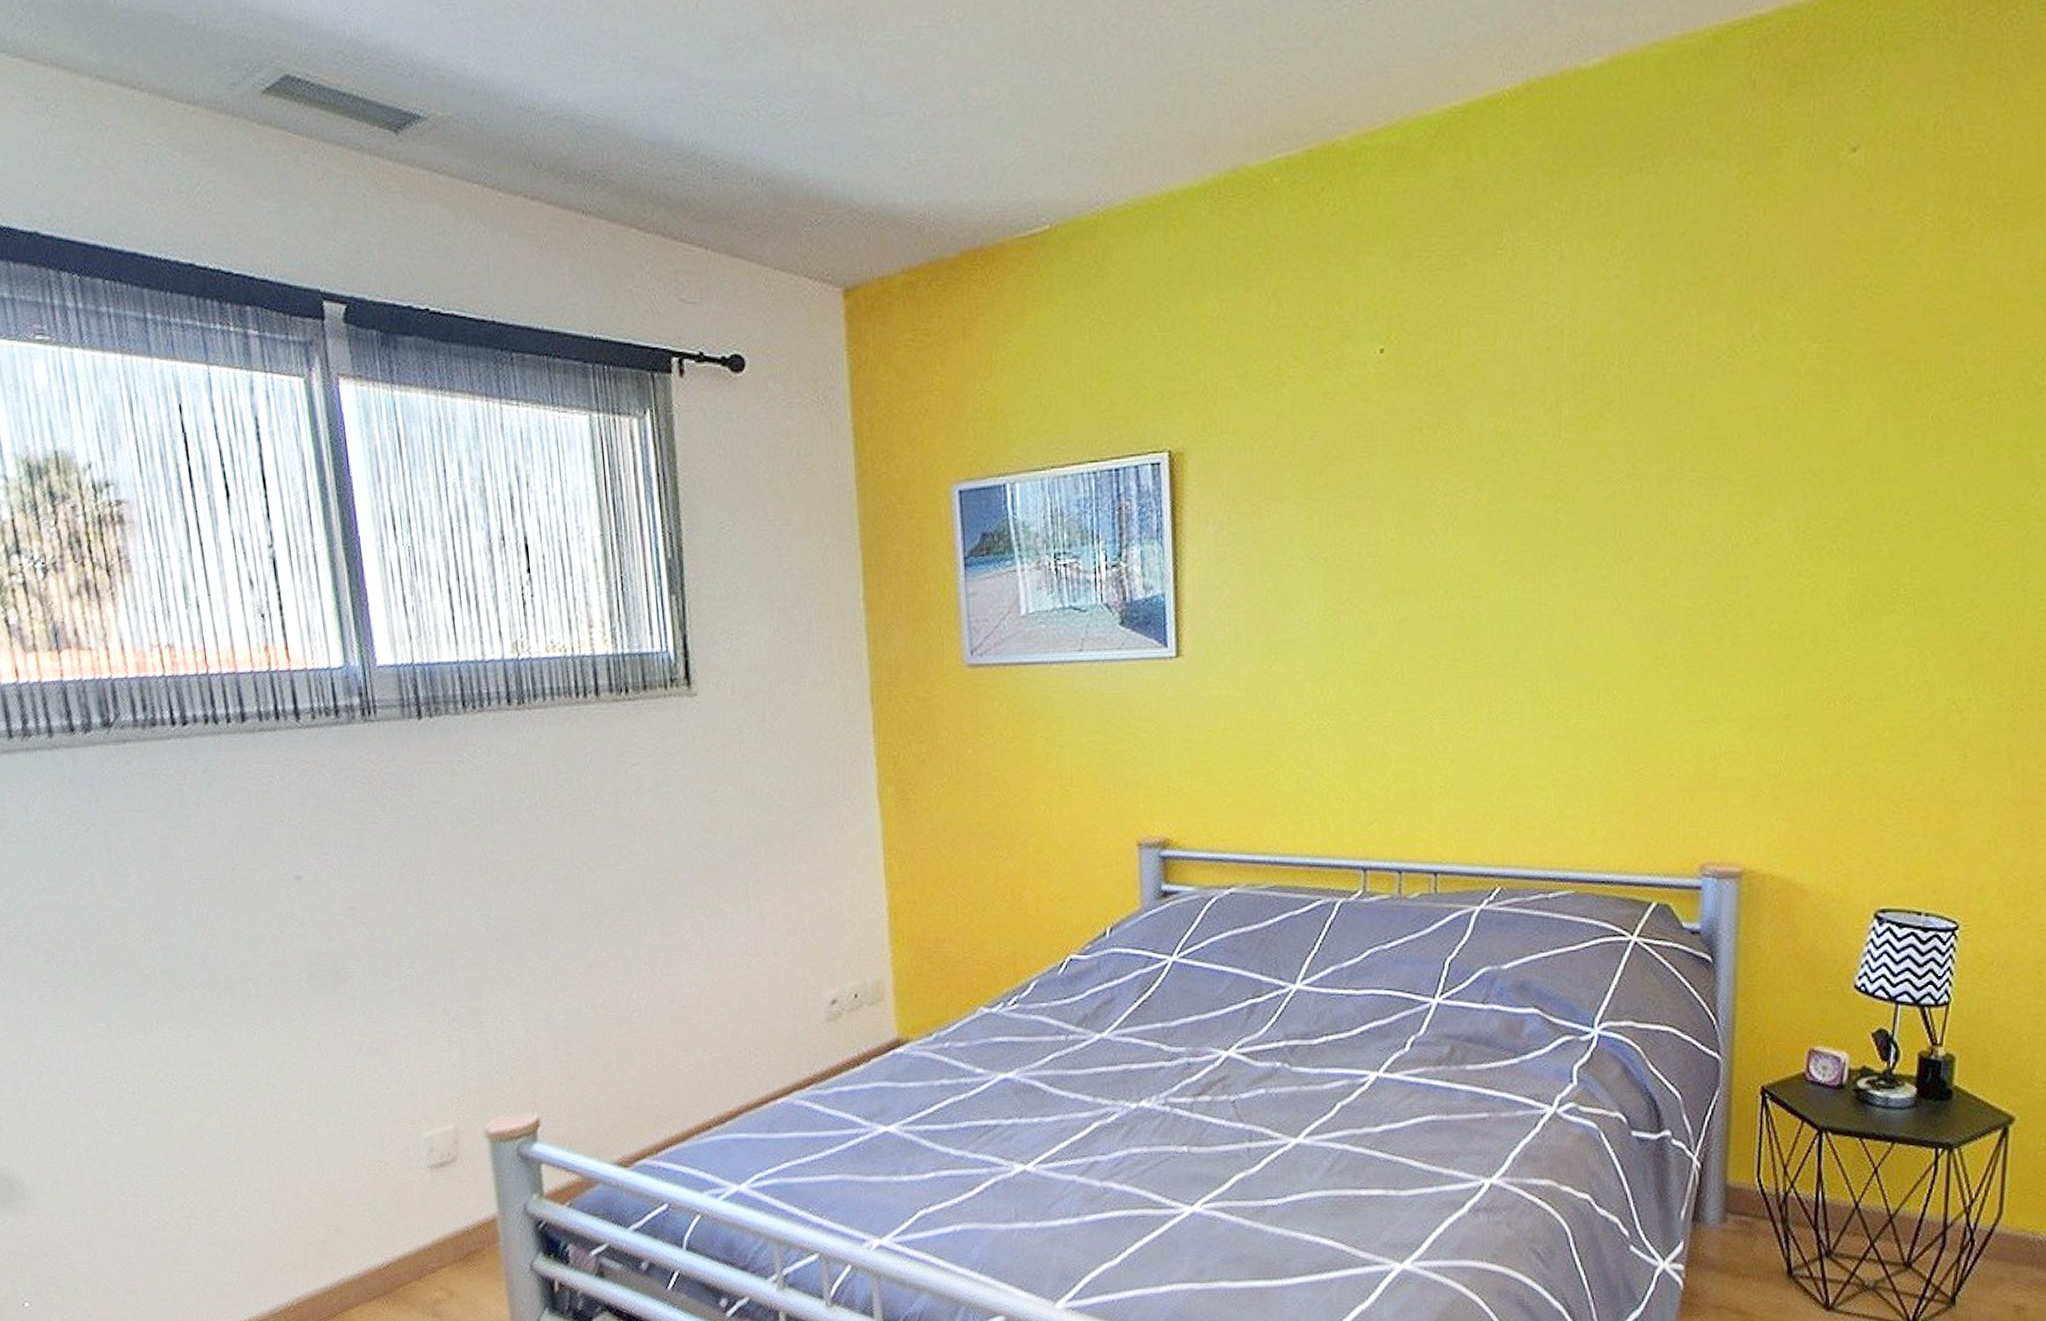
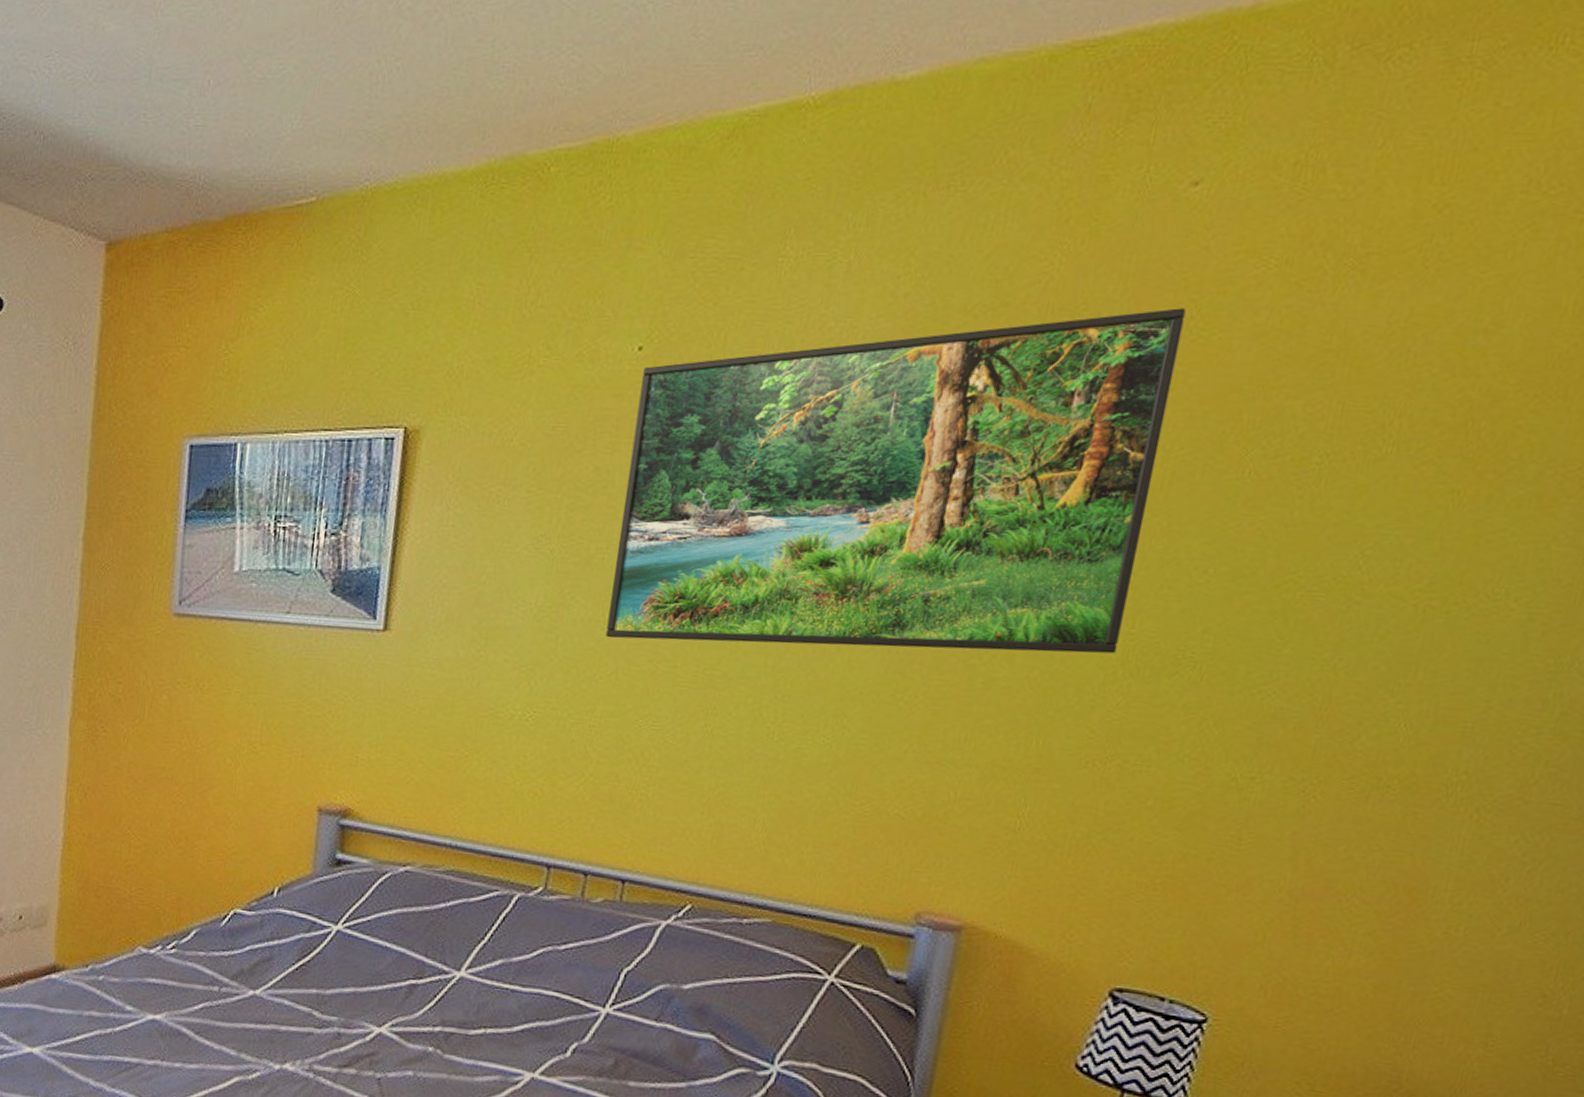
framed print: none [1386,268,1861,639] -> present [606,308,1186,654]

